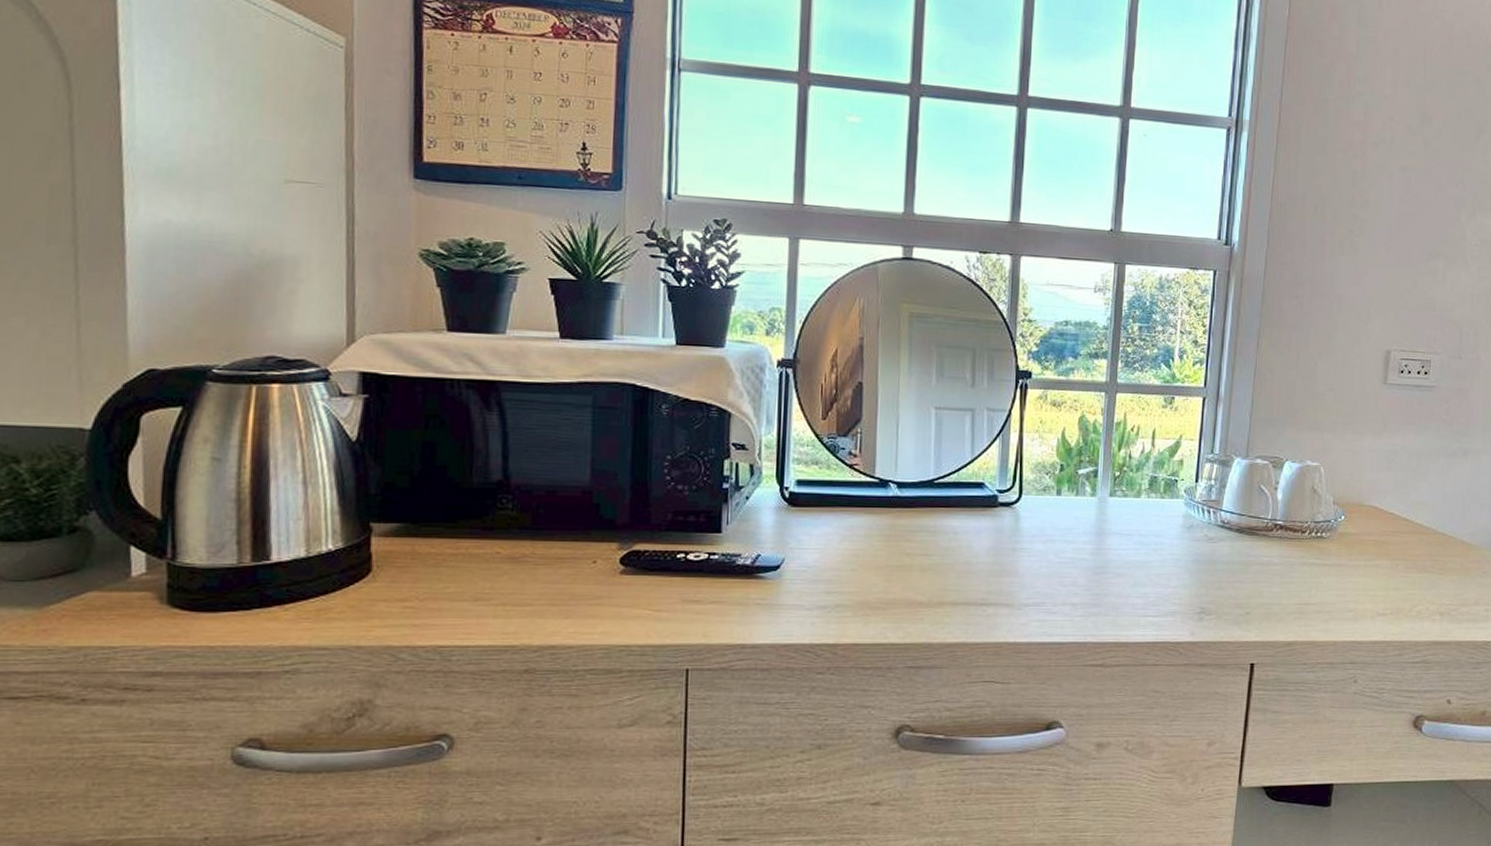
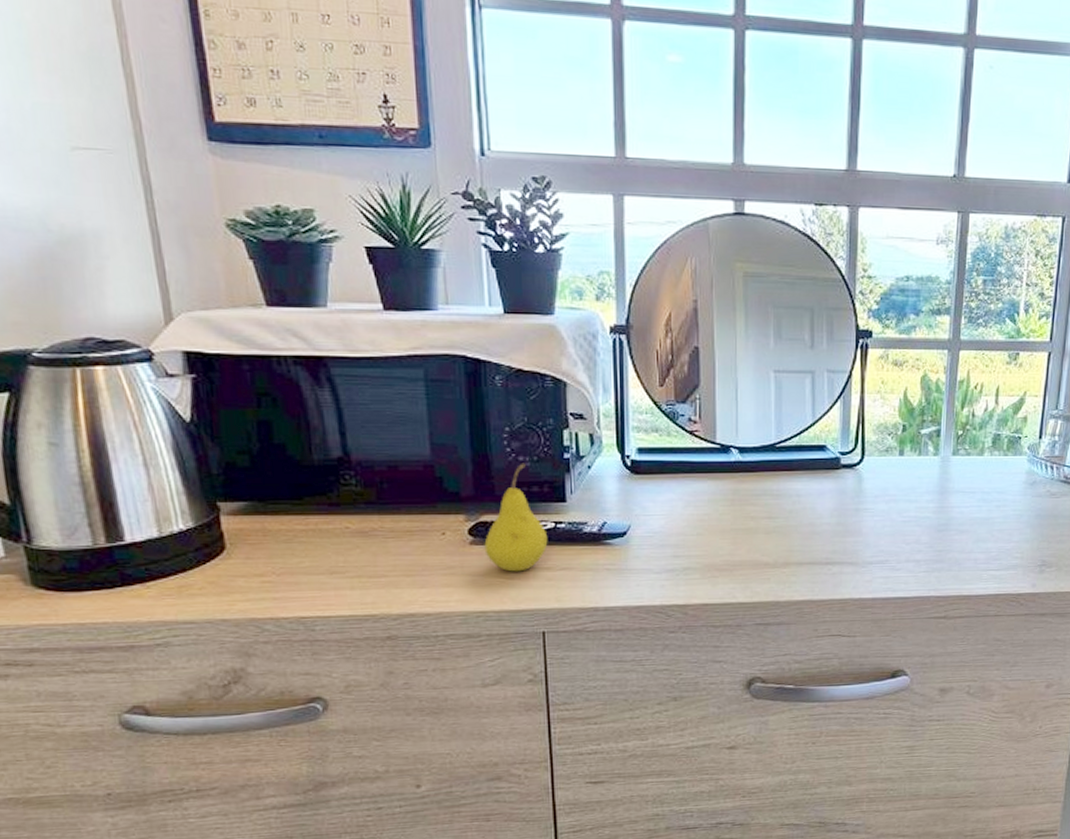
fruit: none [634,491,700,604] -> present [484,463,548,572]

